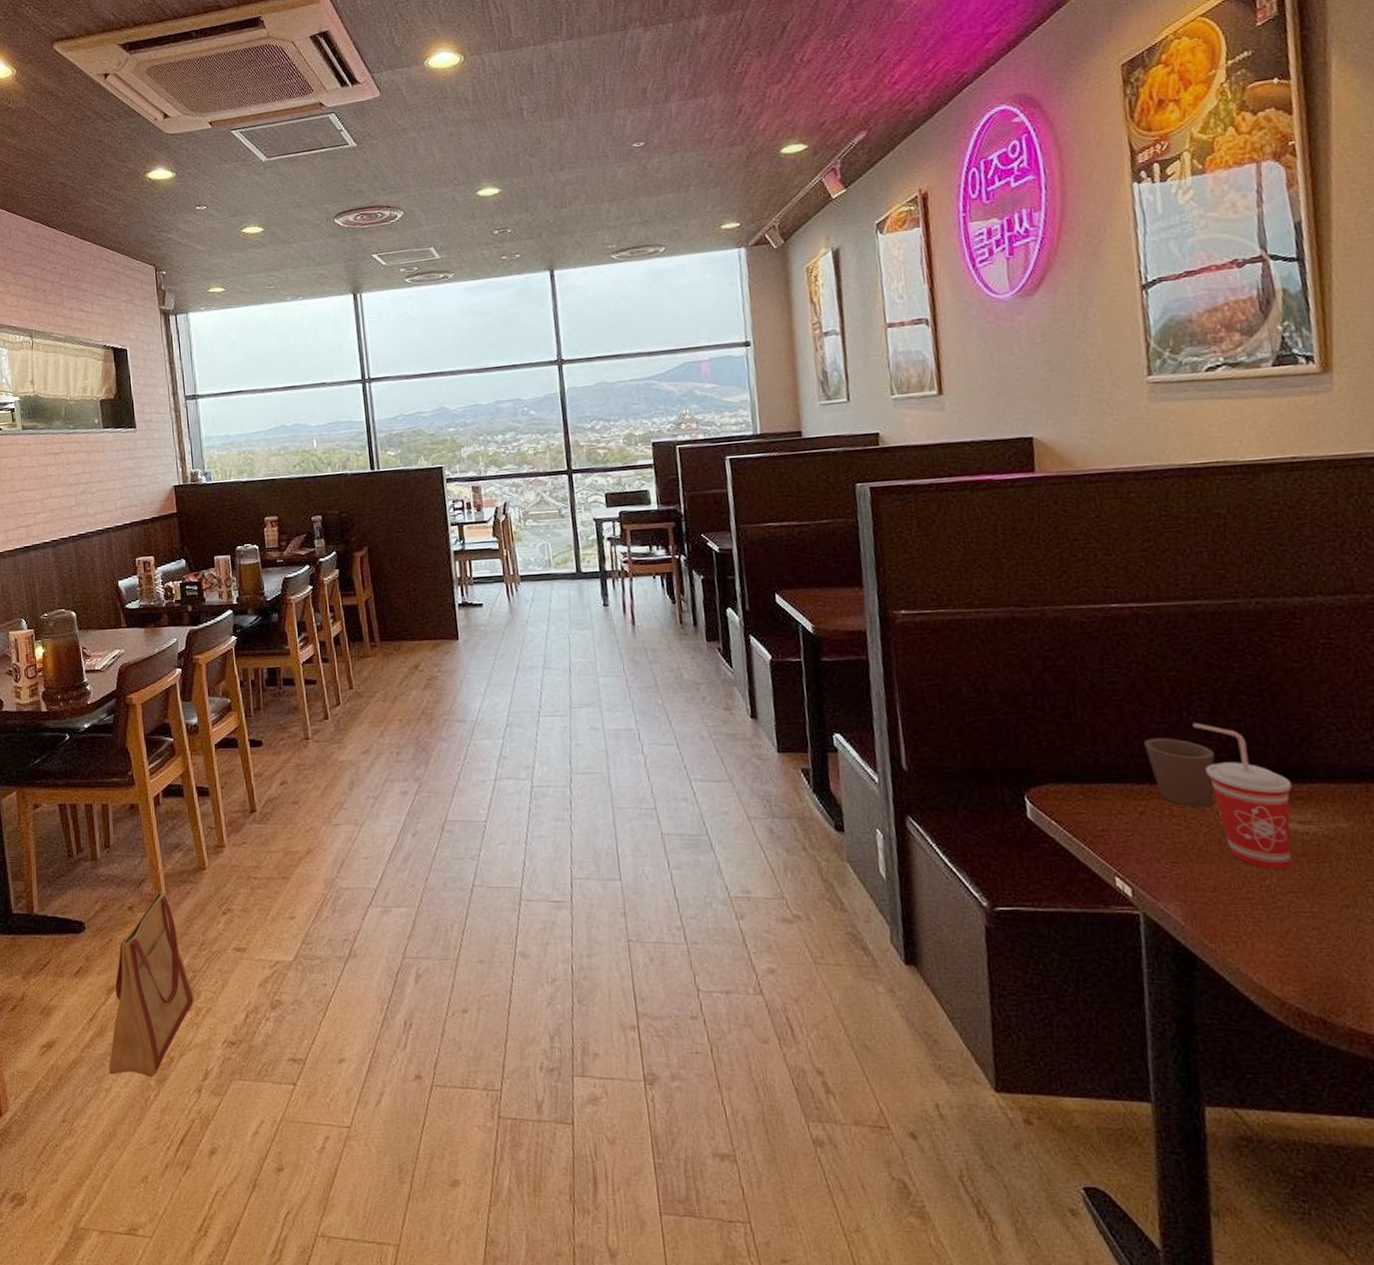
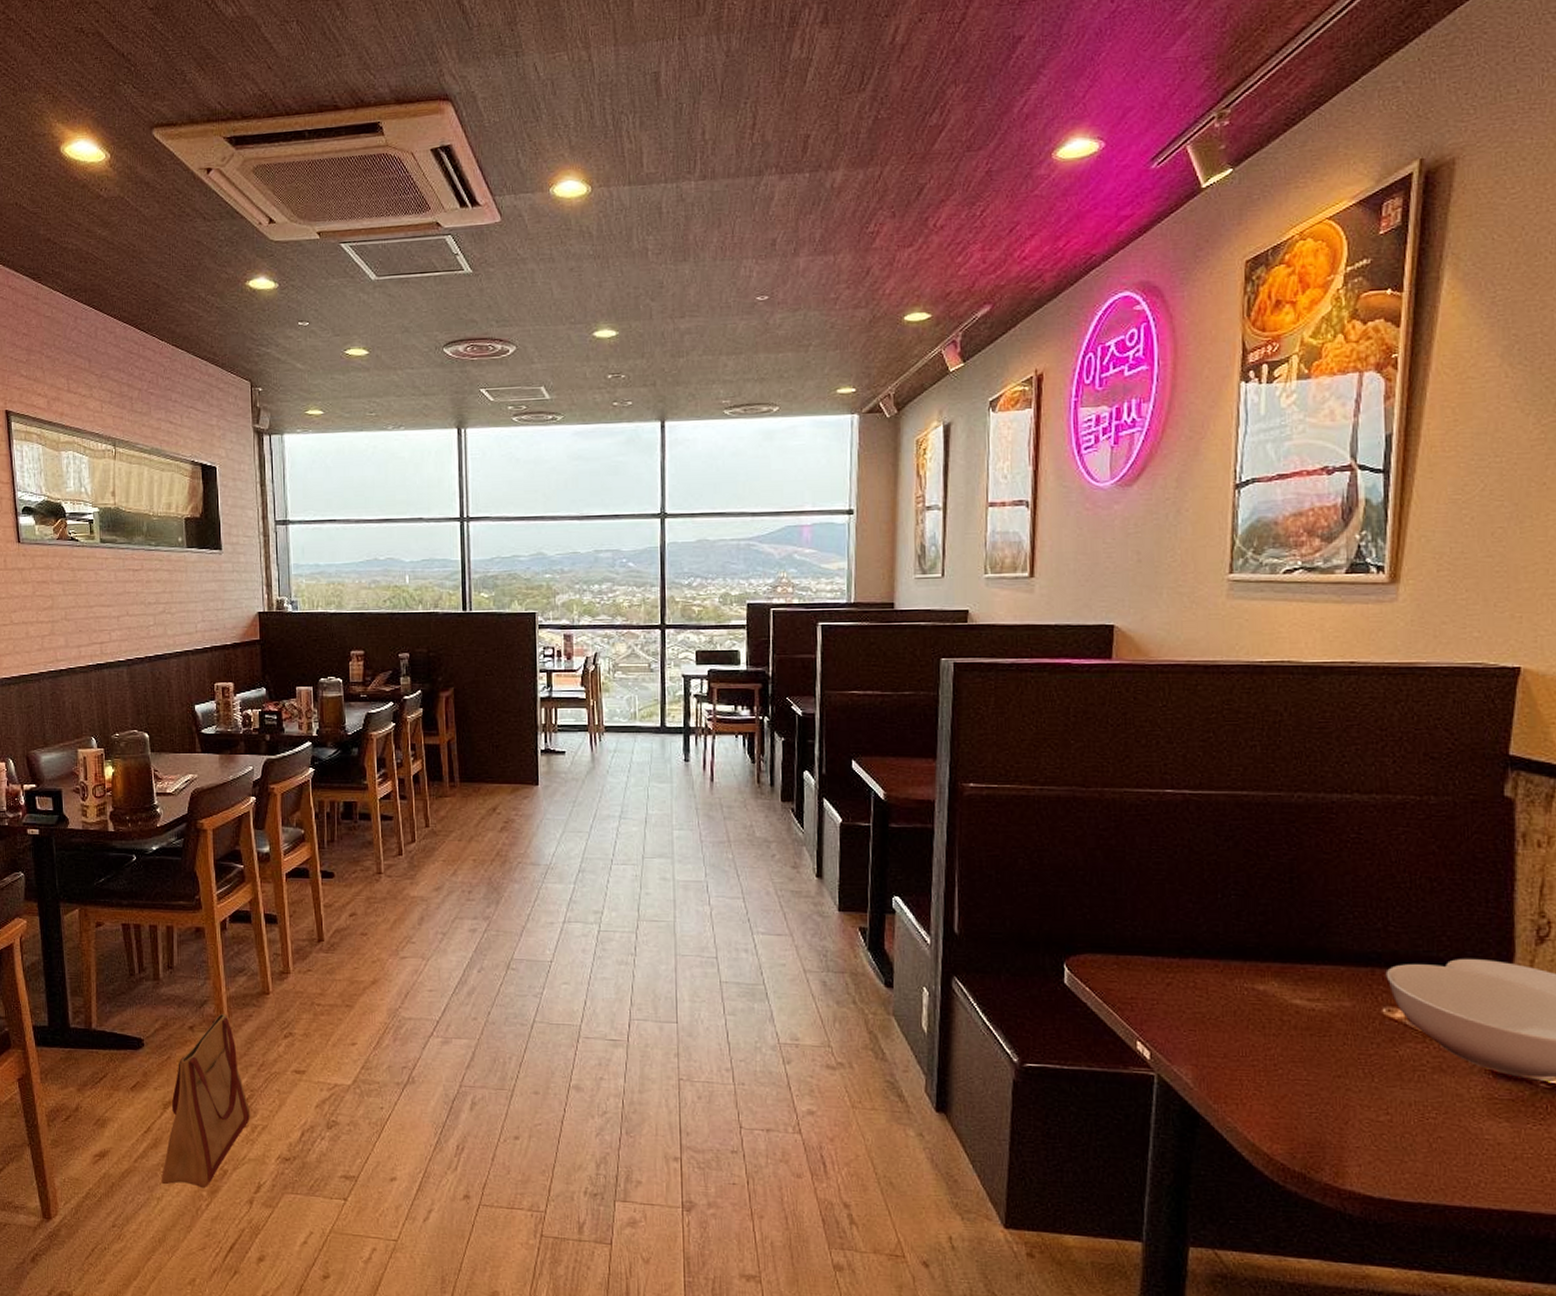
cup: present [1144,738,1215,808] -> none [1180,916,1241,982]
beverage cup: present [1192,722,1292,869] -> none [1225,904,1305,1041]

